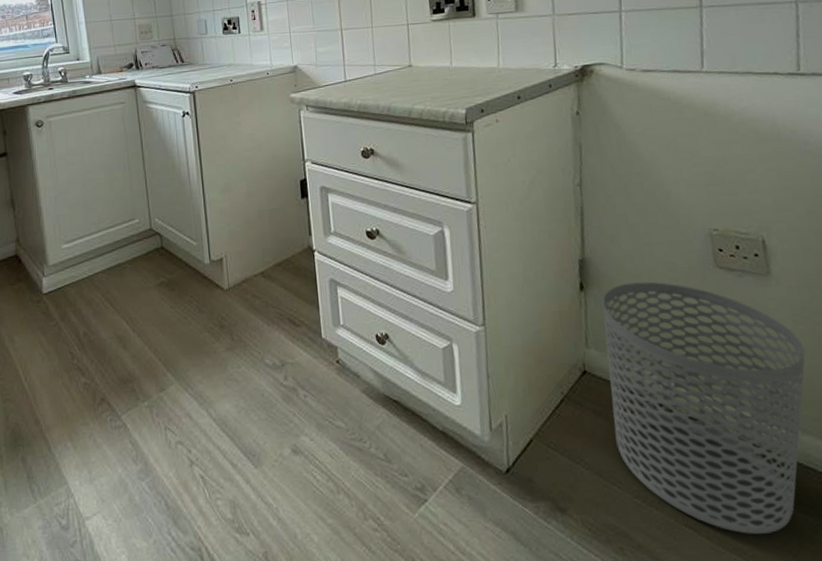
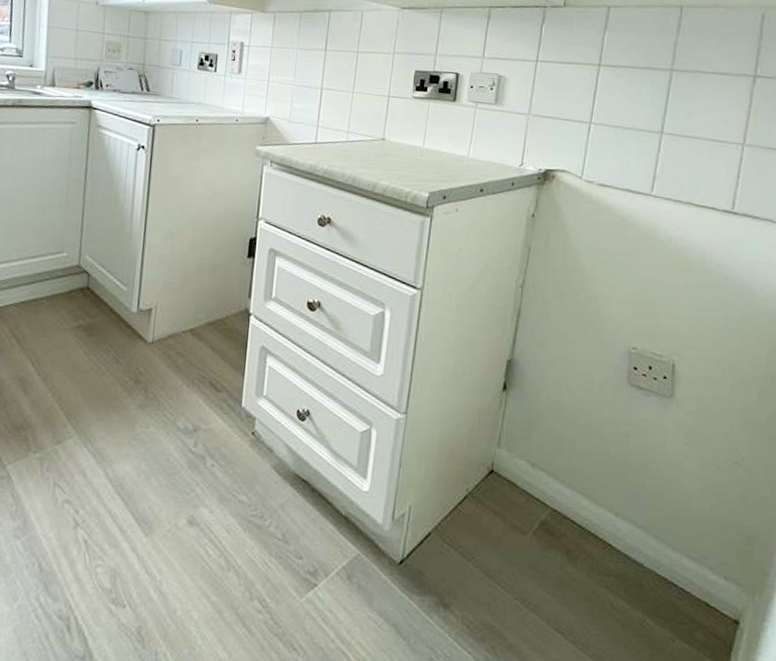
waste bin: present [602,281,805,534] -> none [508,389,689,642]

